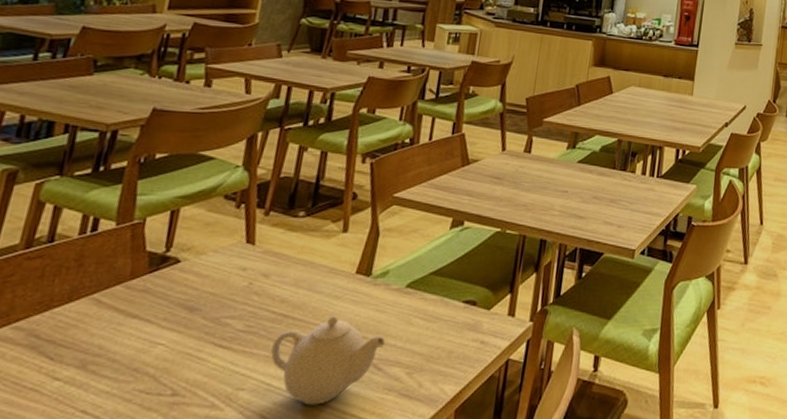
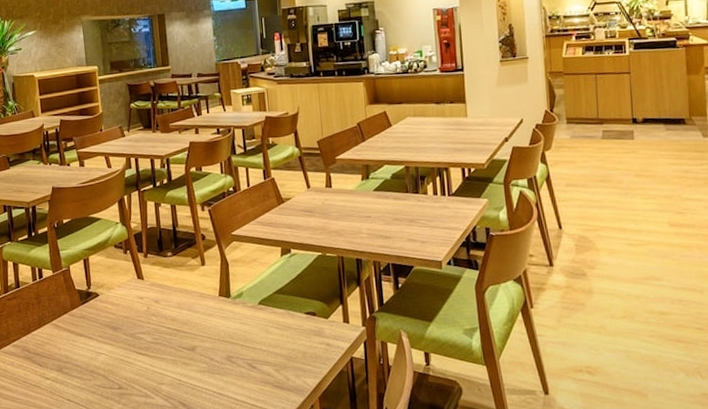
teapot: present [271,316,386,406] -> none [175,329,254,395]

